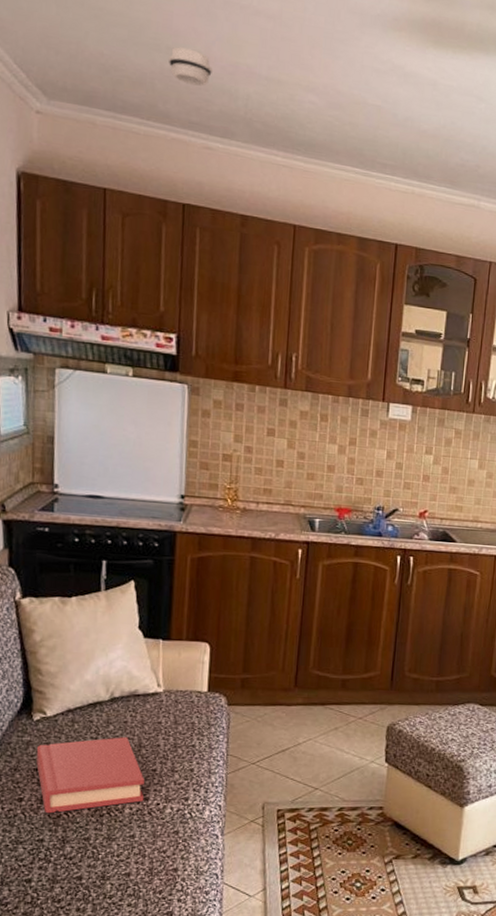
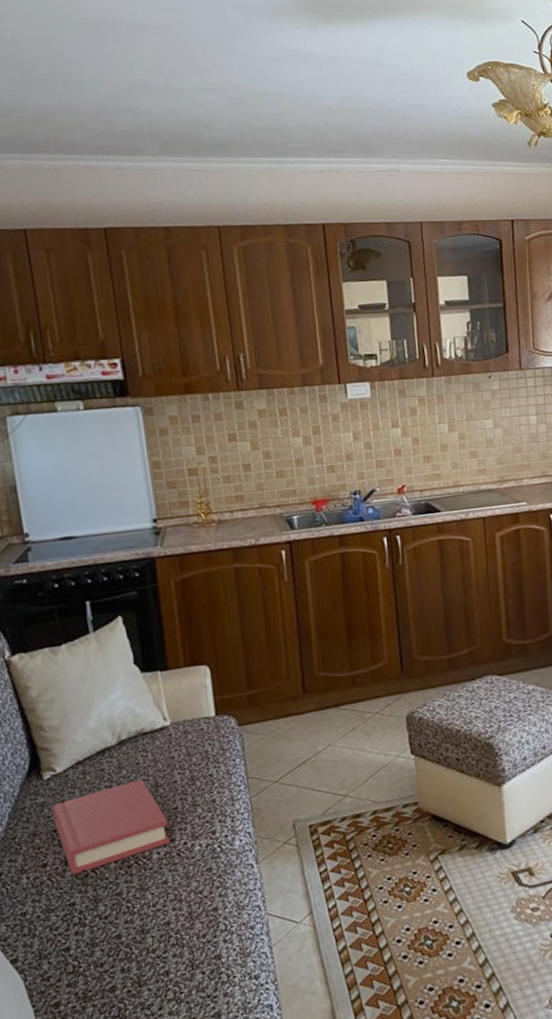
smoke detector: present [168,47,212,86] -> none [64,76,110,111]

